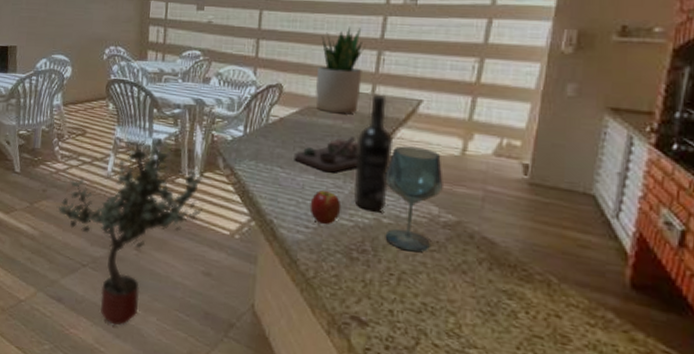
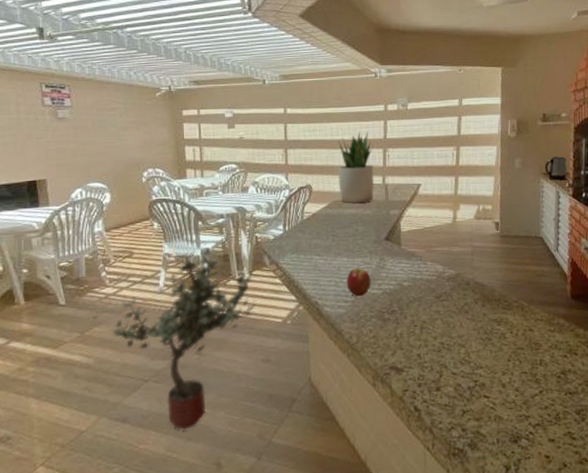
platter: present [294,137,359,173] -> none [328,220,380,253]
wine bottle: present [354,93,394,212] -> none [376,183,405,278]
wine glass: present [385,146,443,253] -> none [401,221,444,305]
kettle: none [613,86,654,122] -> present [544,156,568,181]

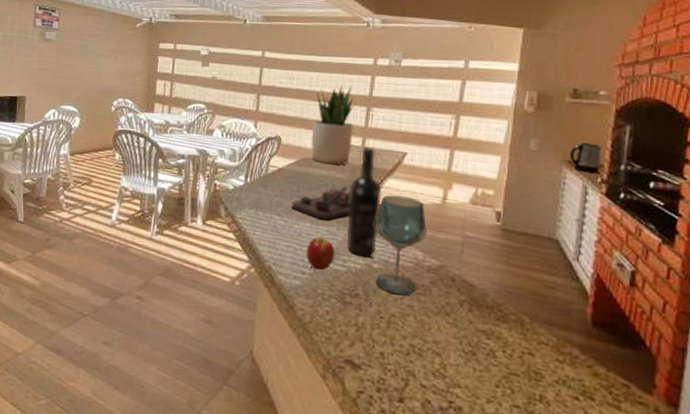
potted tree: present [110,246,255,429] -> none [59,186,206,376]
platter: none [328,220,380,253] -> present [291,186,351,221]
wine bottle: none [376,183,405,278] -> present [347,146,382,258]
wine glass: none [401,221,444,305] -> present [375,195,427,296]

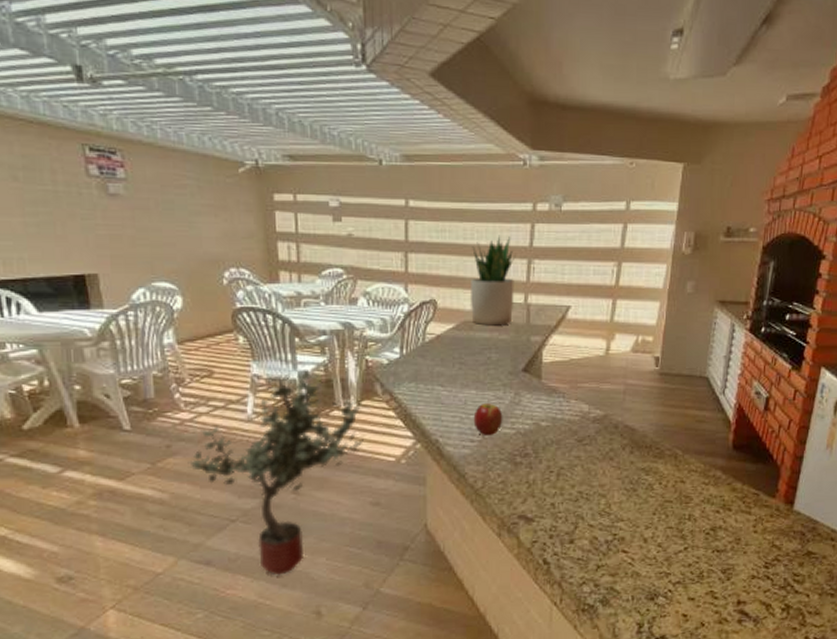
potted tree: none [59,186,206,376] -> present [187,369,364,574]
platter: present [291,186,351,221] -> none [454,347,516,385]
wine bottle: present [347,146,382,258] -> none [513,303,547,417]
wine glass: present [375,195,427,296] -> none [541,351,591,448]
kettle: present [569,142,603,174] -> none [720,281,750,311]

